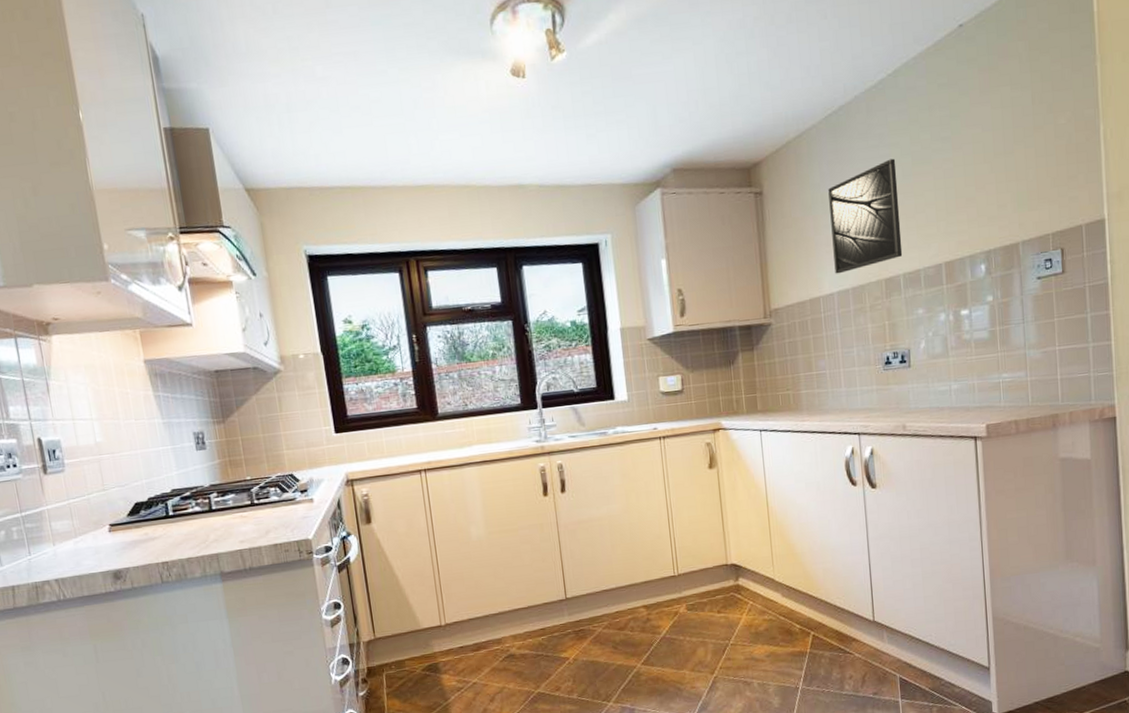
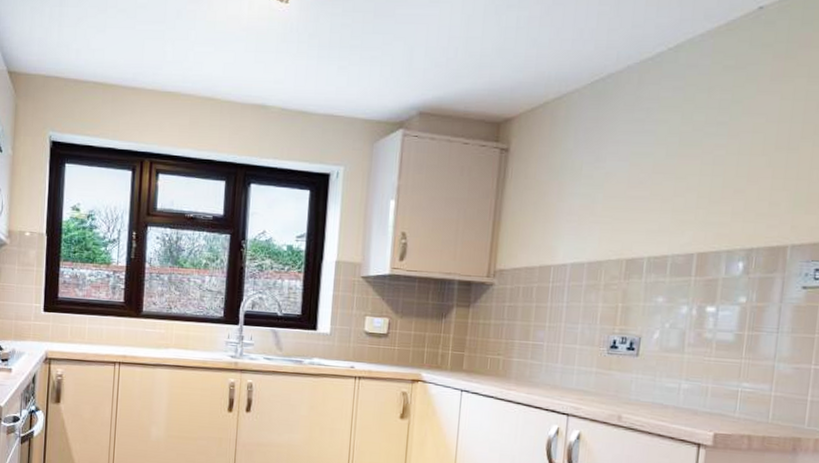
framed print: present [828,158,903,274] -> none [572,135,661,246]

